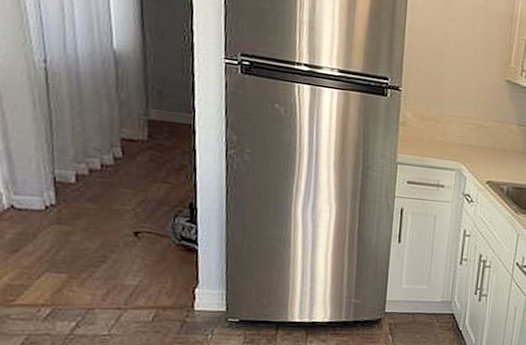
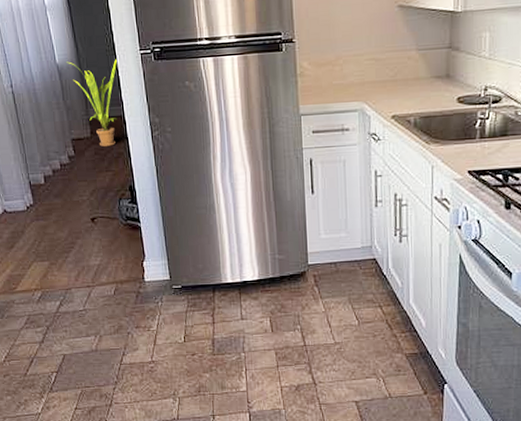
house plant: none [127,50,195,156] -> present [67,59,118,146]

